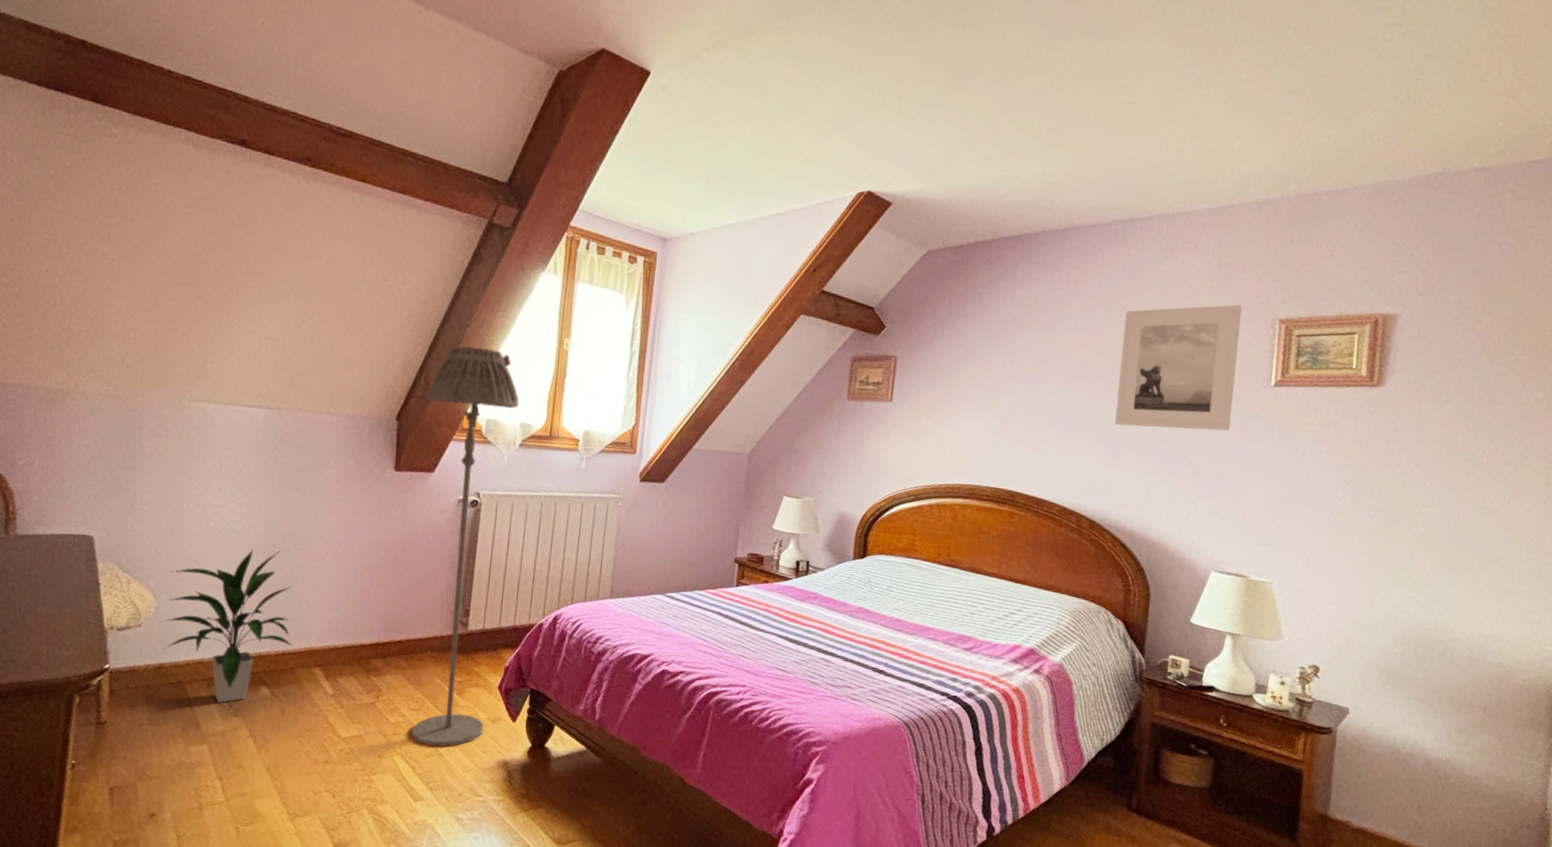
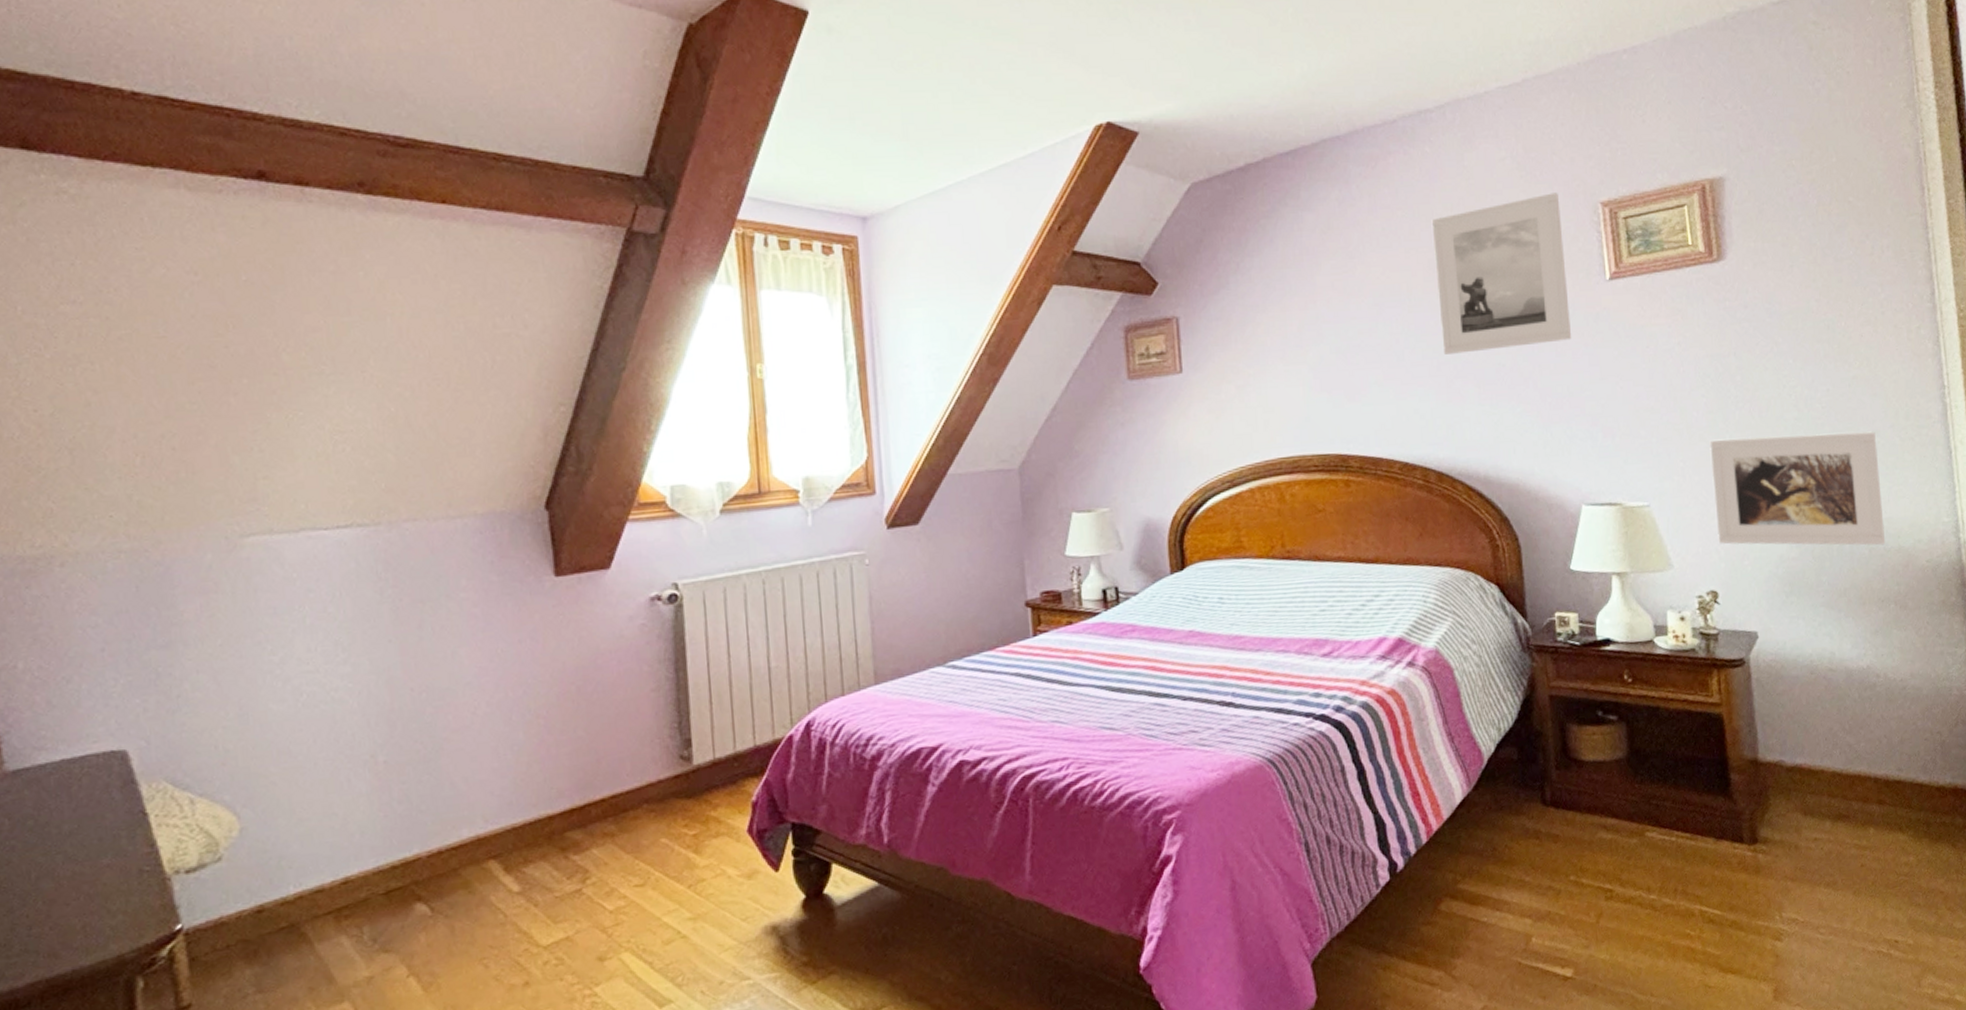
indoor plant: present [162,549,293,703] -> none [253,714,451,940]
floor lamp: present [411,346,519,747] -> none [582,394,737,929]
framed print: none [1328,538,1496,659] -> present [1709,431,1886,546]

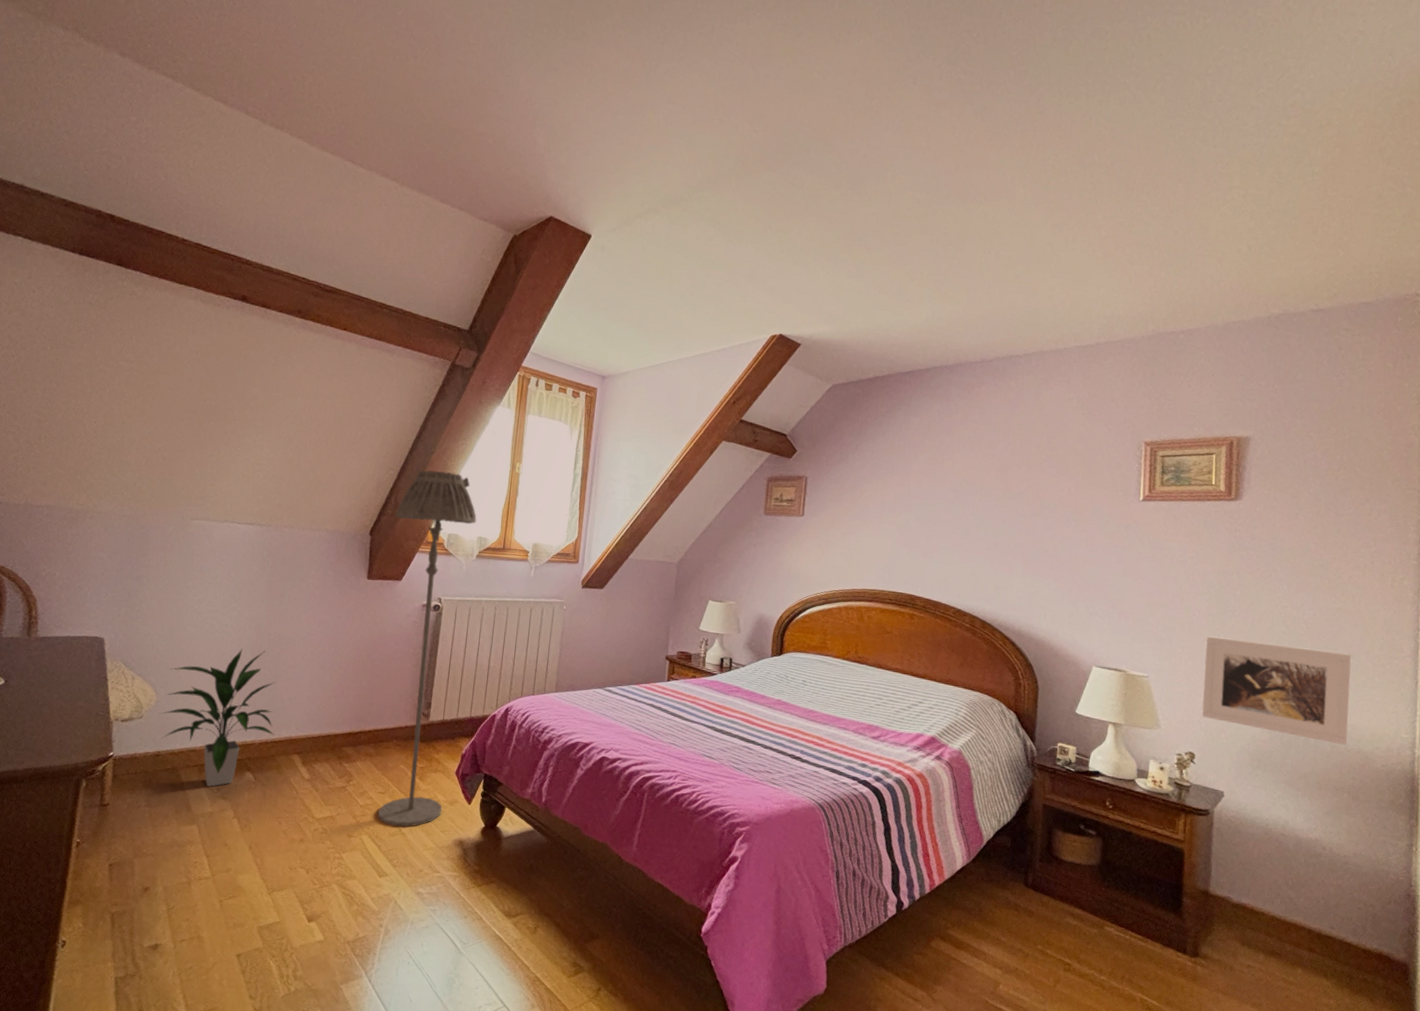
indoor plant: none [253,714,451,940] -> present [161,649,275,787]
floor lamp: none [582,394,737,929] -> present [377,470,477,827]
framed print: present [1431,193,1572,355] -> none [1001,429,1111,541]

